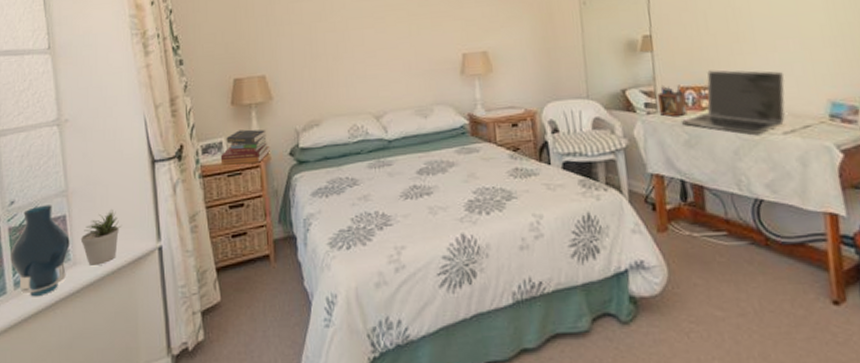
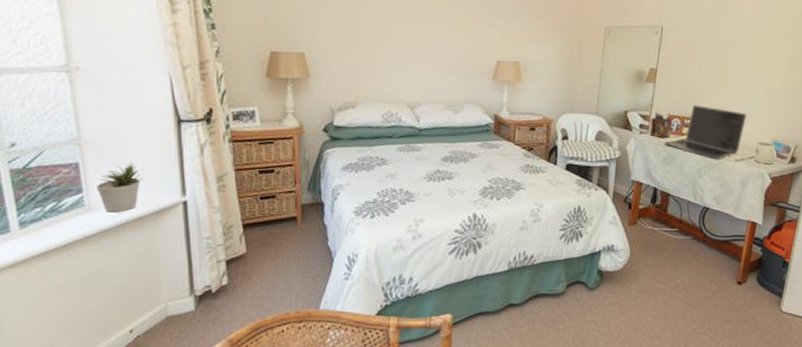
vase: present [10,205,70,297] -> none [13,151,84,237]
books: present [220,129,270,165] -> none [252,102,304,135]
mug: none [806,104,842,134] -> present [753,141,777,165]

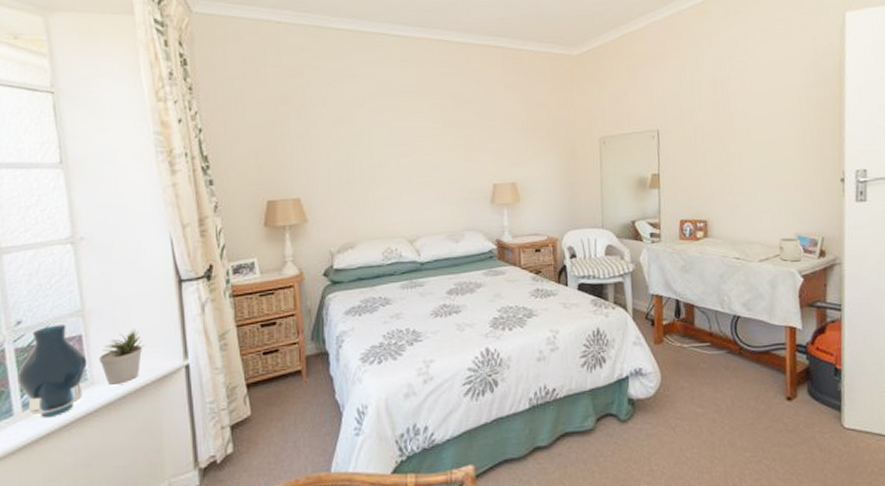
vase: none [13,151,84,237] -> present [17,324,87,418]
desk organizer: present [649,111,672,139] -> none [661,217,685,246]
laptop: present [665,105,747,159] -> none [680,206,764,262]

